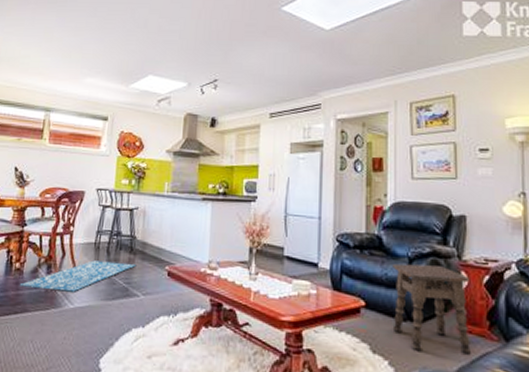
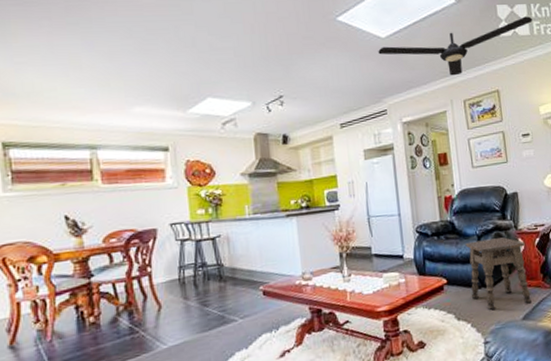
rug: present [19,260,137,292] -> none [98,290,229,340]
ceiling fan: none [320,15,506,75] -> present [378,16,532,76]

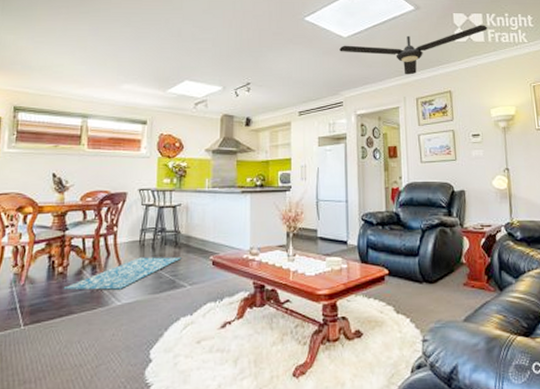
rug: none [98,290,229,340] -> present [63,256,182,290]
side table: present [465,237,532,311] -> none [409,234,474,308]

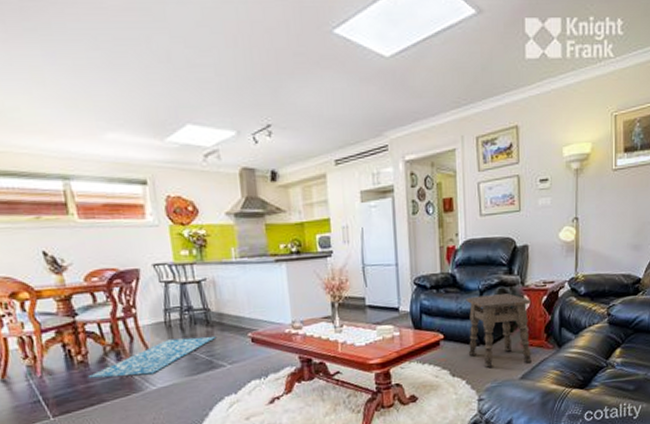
ceiling fan: present [339,25,487,75] -> none [381,34,566,107]
side table: none [409,234,474,308] -> present [466,293,532,369]

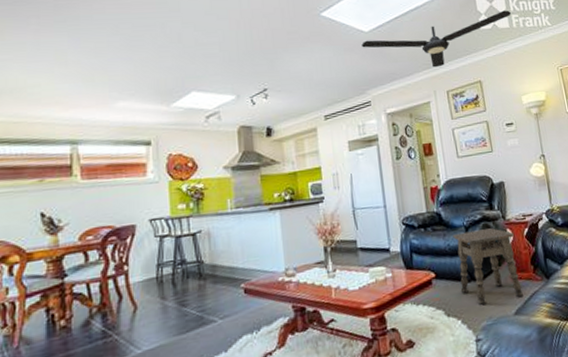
rug: present [87,336,217,379] -> none [68,289,209,346]
ceiling fan: none [381,34,566,107] -> present [361,10,511,68]

